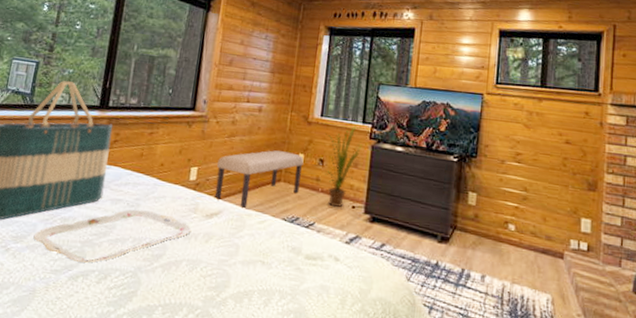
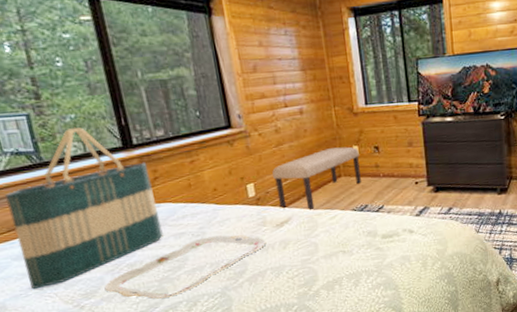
house plant: present [325,126,363,208] -> none [374,106,413,188]

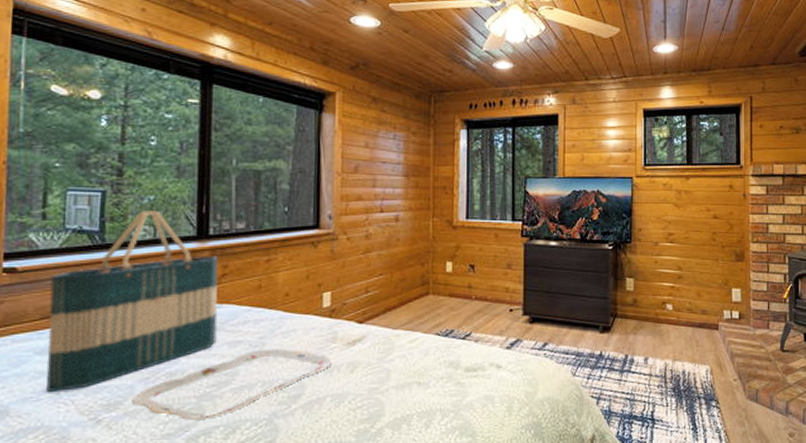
bench: present [272,146,361,211] -> none [354,262,452,330]

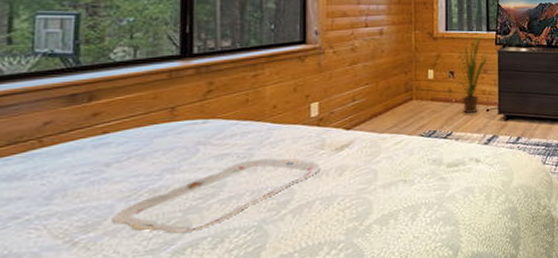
tote bag: present [46,209,219,393] -> none [14,31,204,220]
house plant: none [474,225,514,314] -> present [453,35,489,114]

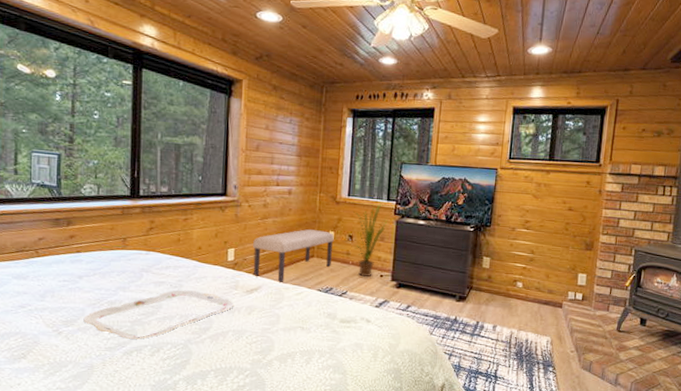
bench: none [341,70,434,134] -> present [253,229,334,283]

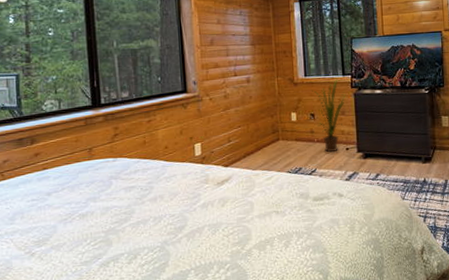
serving tray: present [83,290,234,339] -> none [56,190,207,250]
bench: present [253,229,334,283] -> none [218,113,297,171]

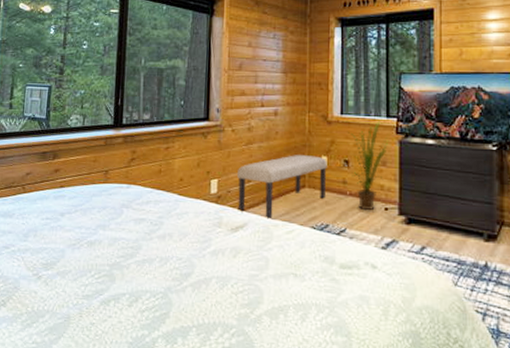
bench: none [218,113,297,171] -> present [237,155,327,220]

